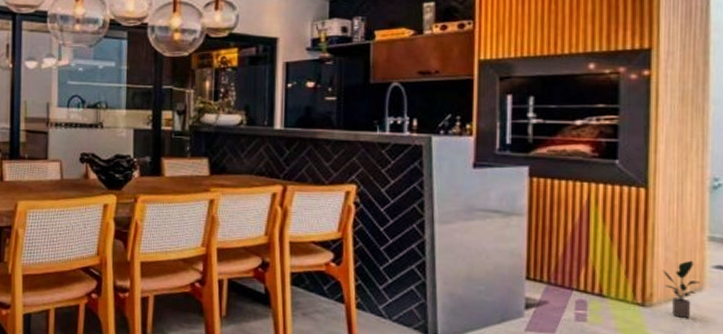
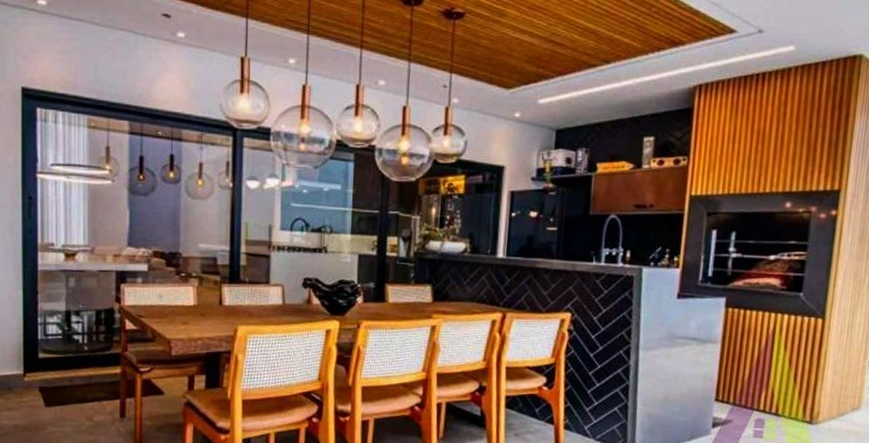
potted plant: present [662,260,700,319] -> none [829,383,858,434]

